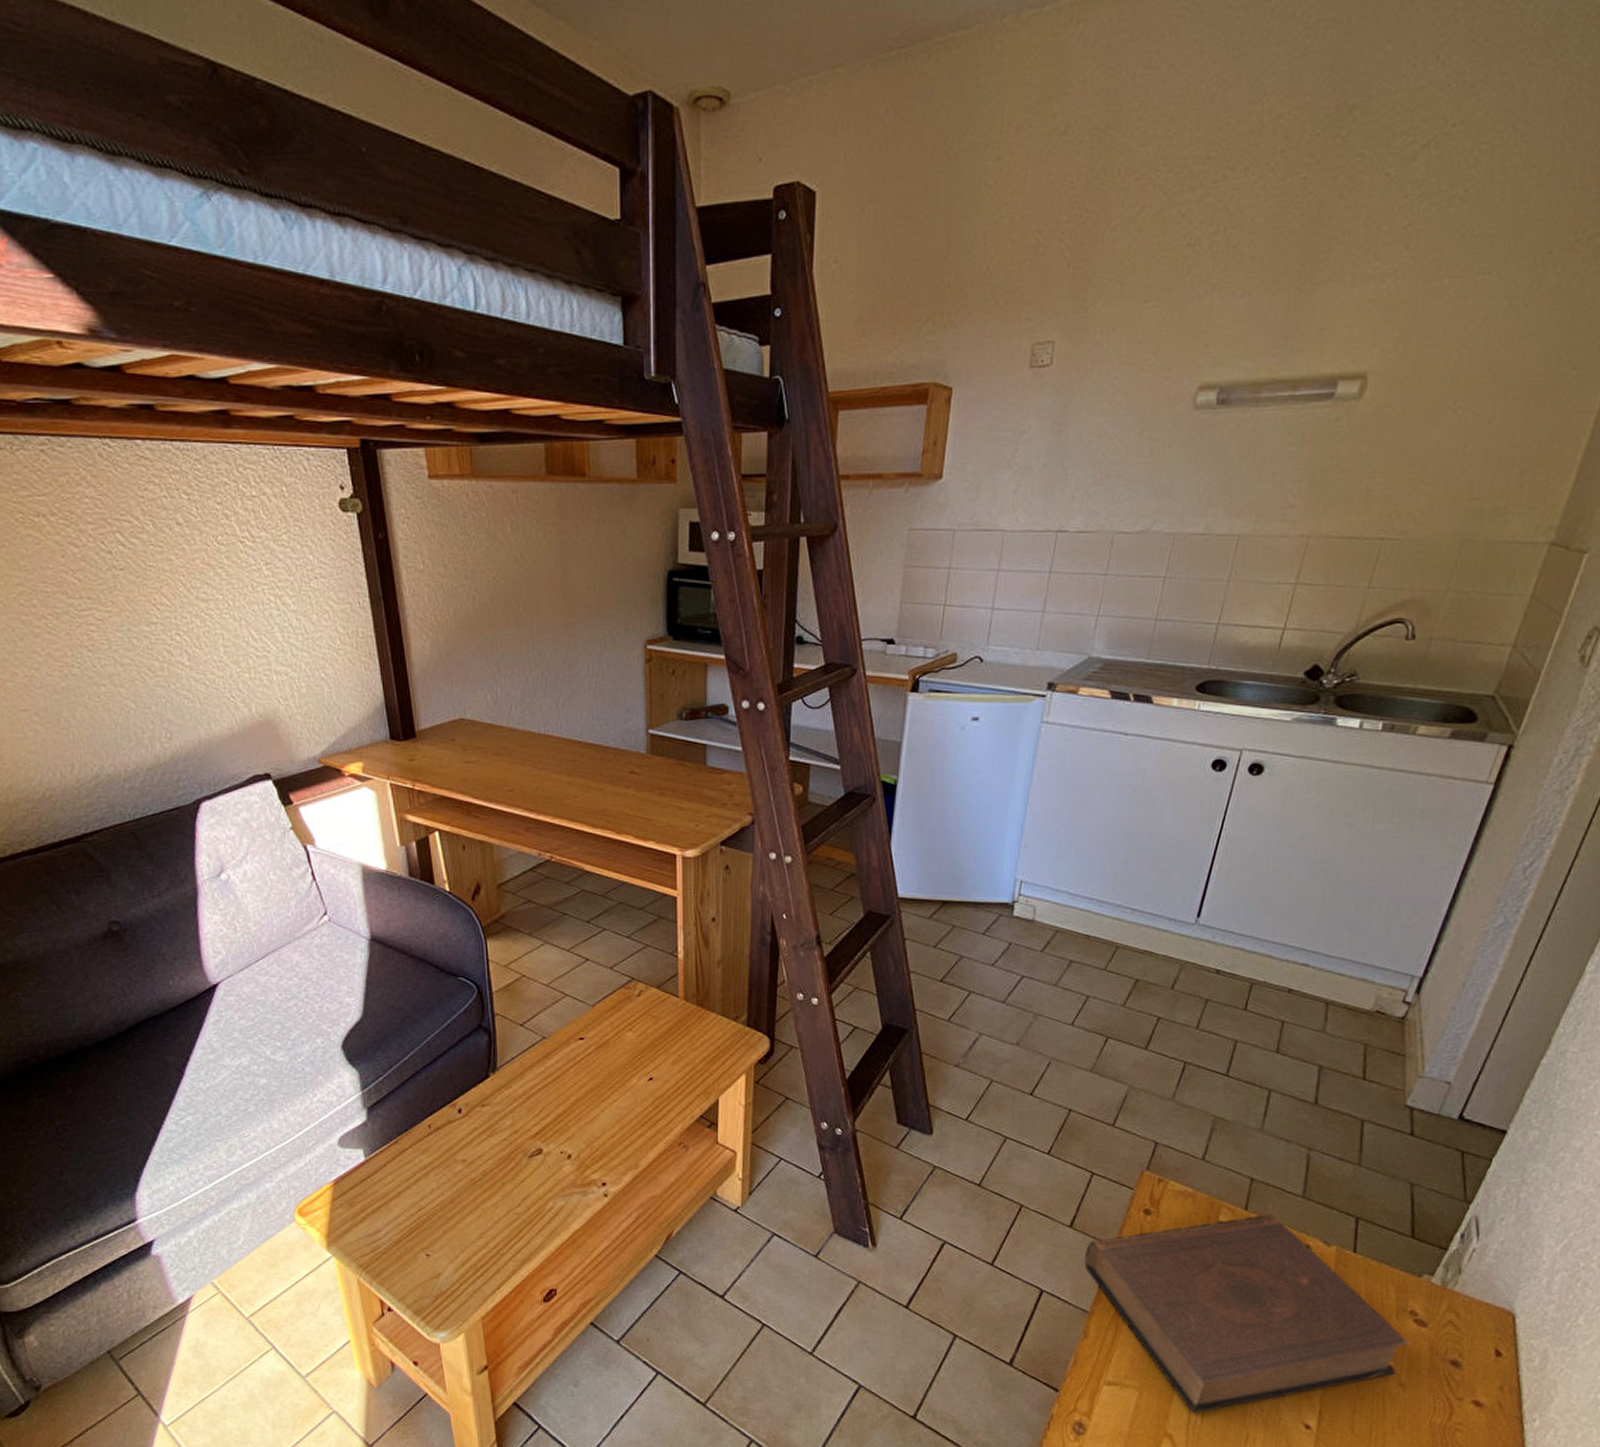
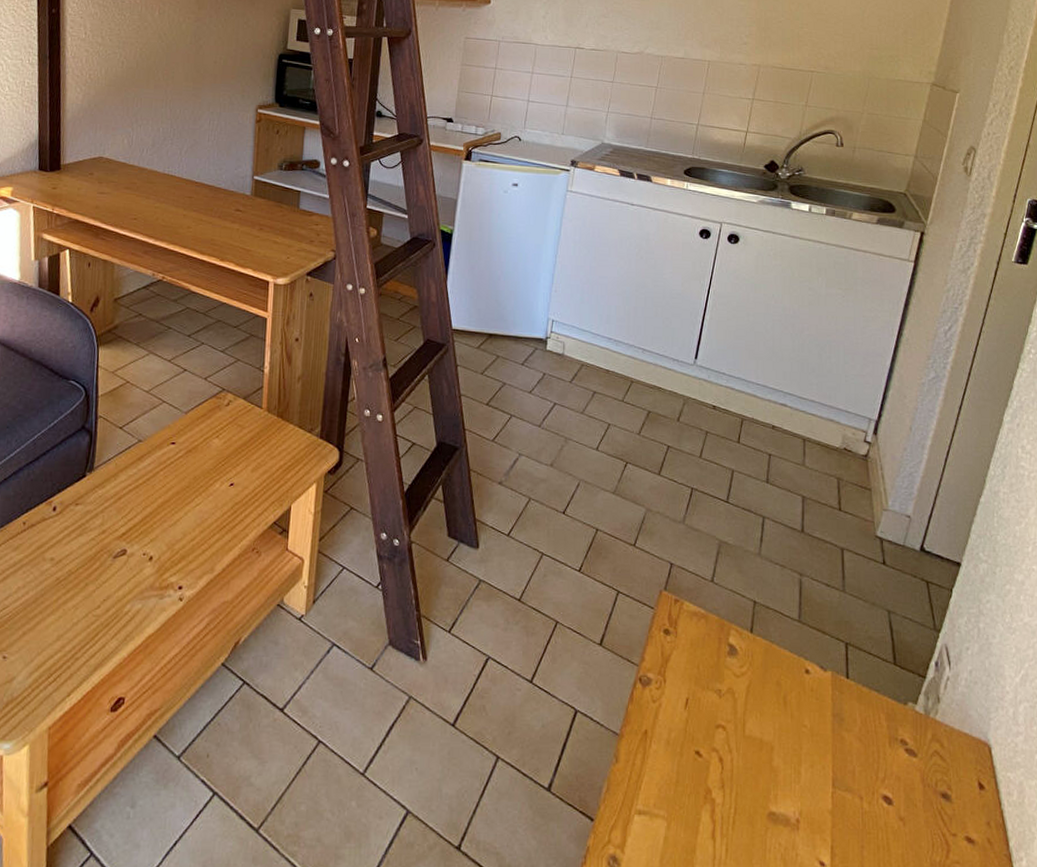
book: present [1084,1213,1410,1414] -> none [614,636,904,848]

